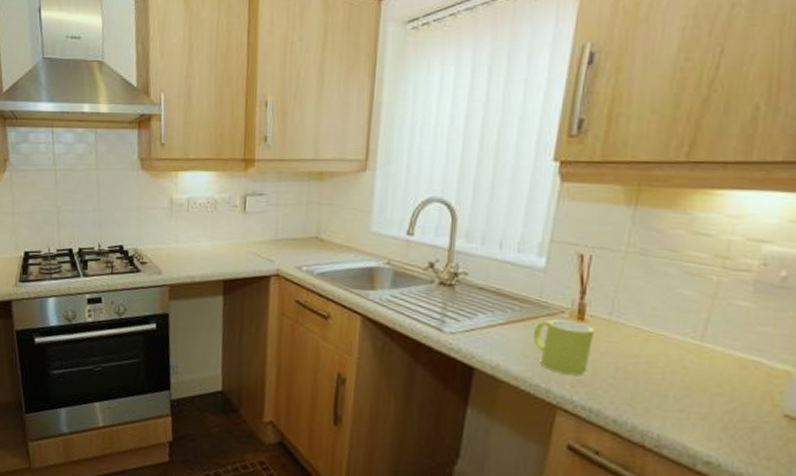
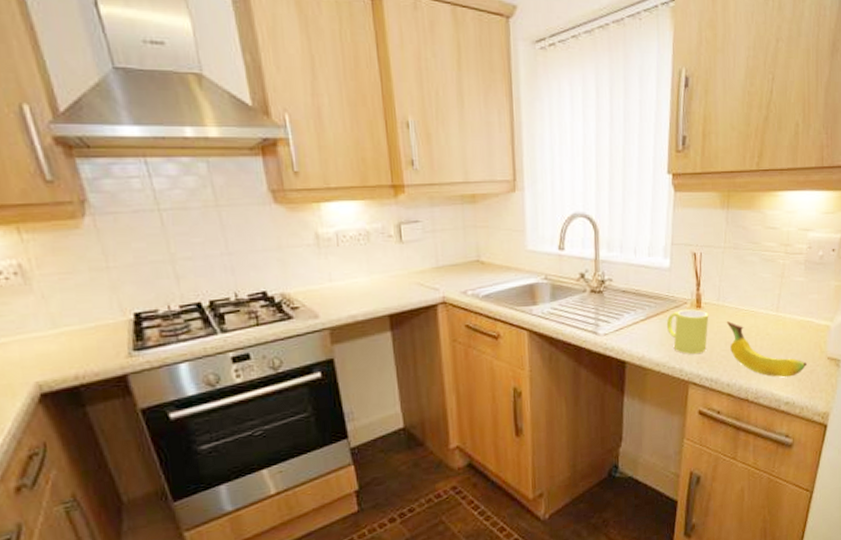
fruit: none [619,342,746,430] -> present [726,321,807,378]

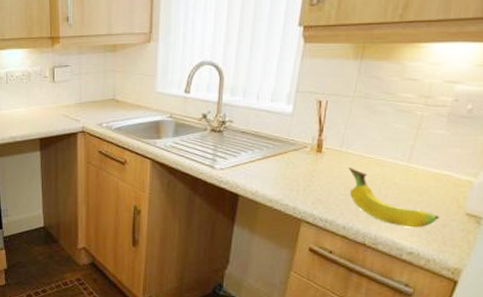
mug: present [666,308,709,355] -> none [283,152,330,196]

